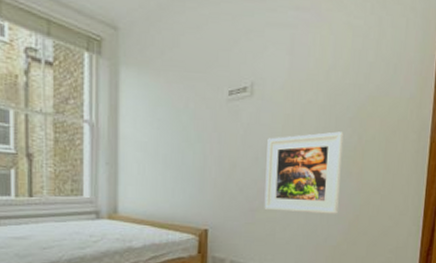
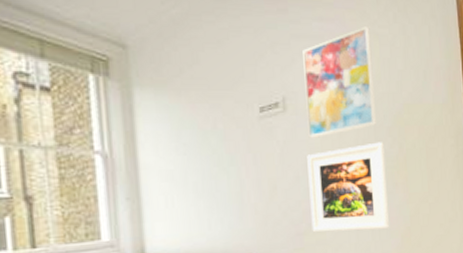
wall art: none [271,17,345,123] -> present [303,26,376,138]

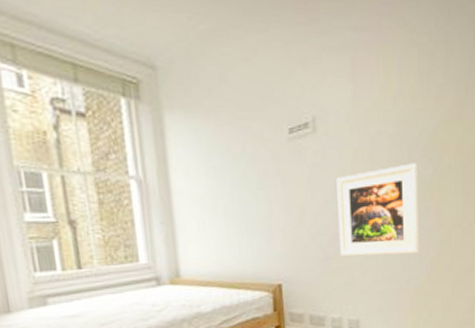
wall art: present [303,26,376,138] -> none [334,35,410,160]

